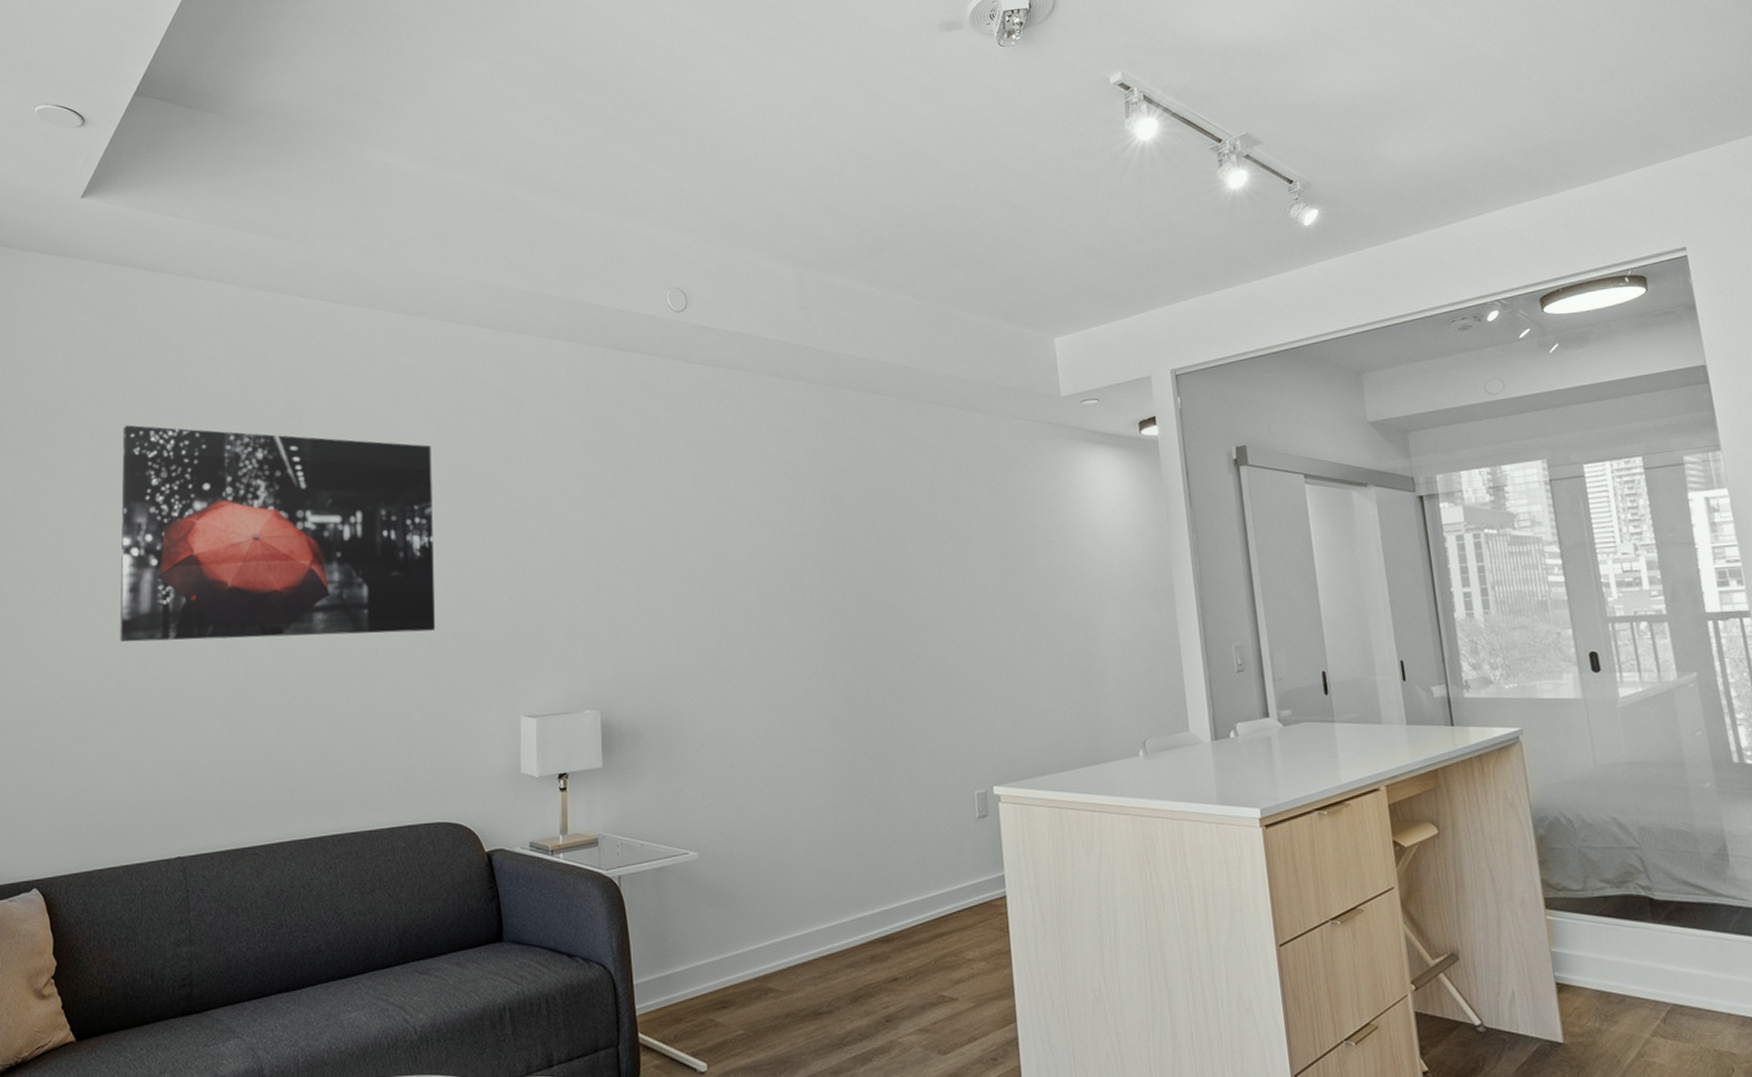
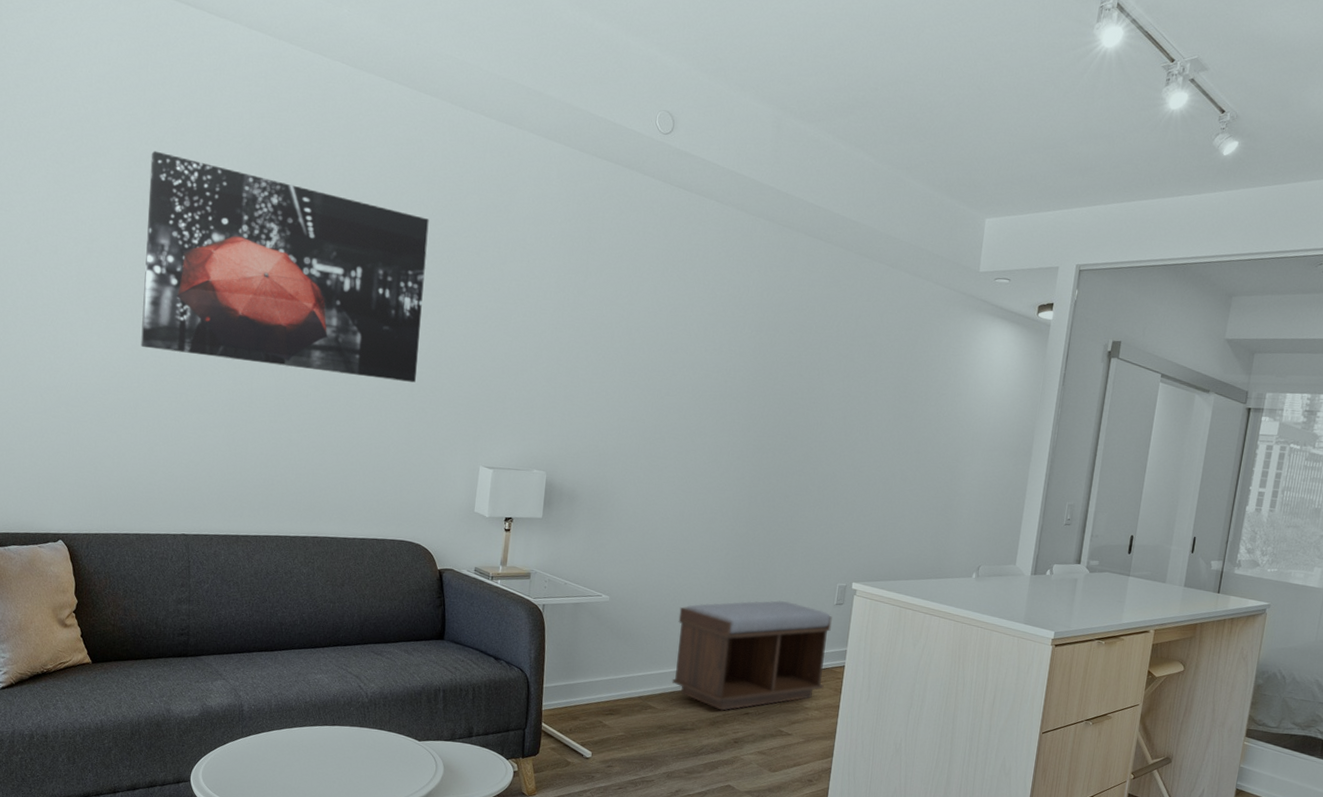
bench: none [786,823,985,981] -> present [672,600,832,711]

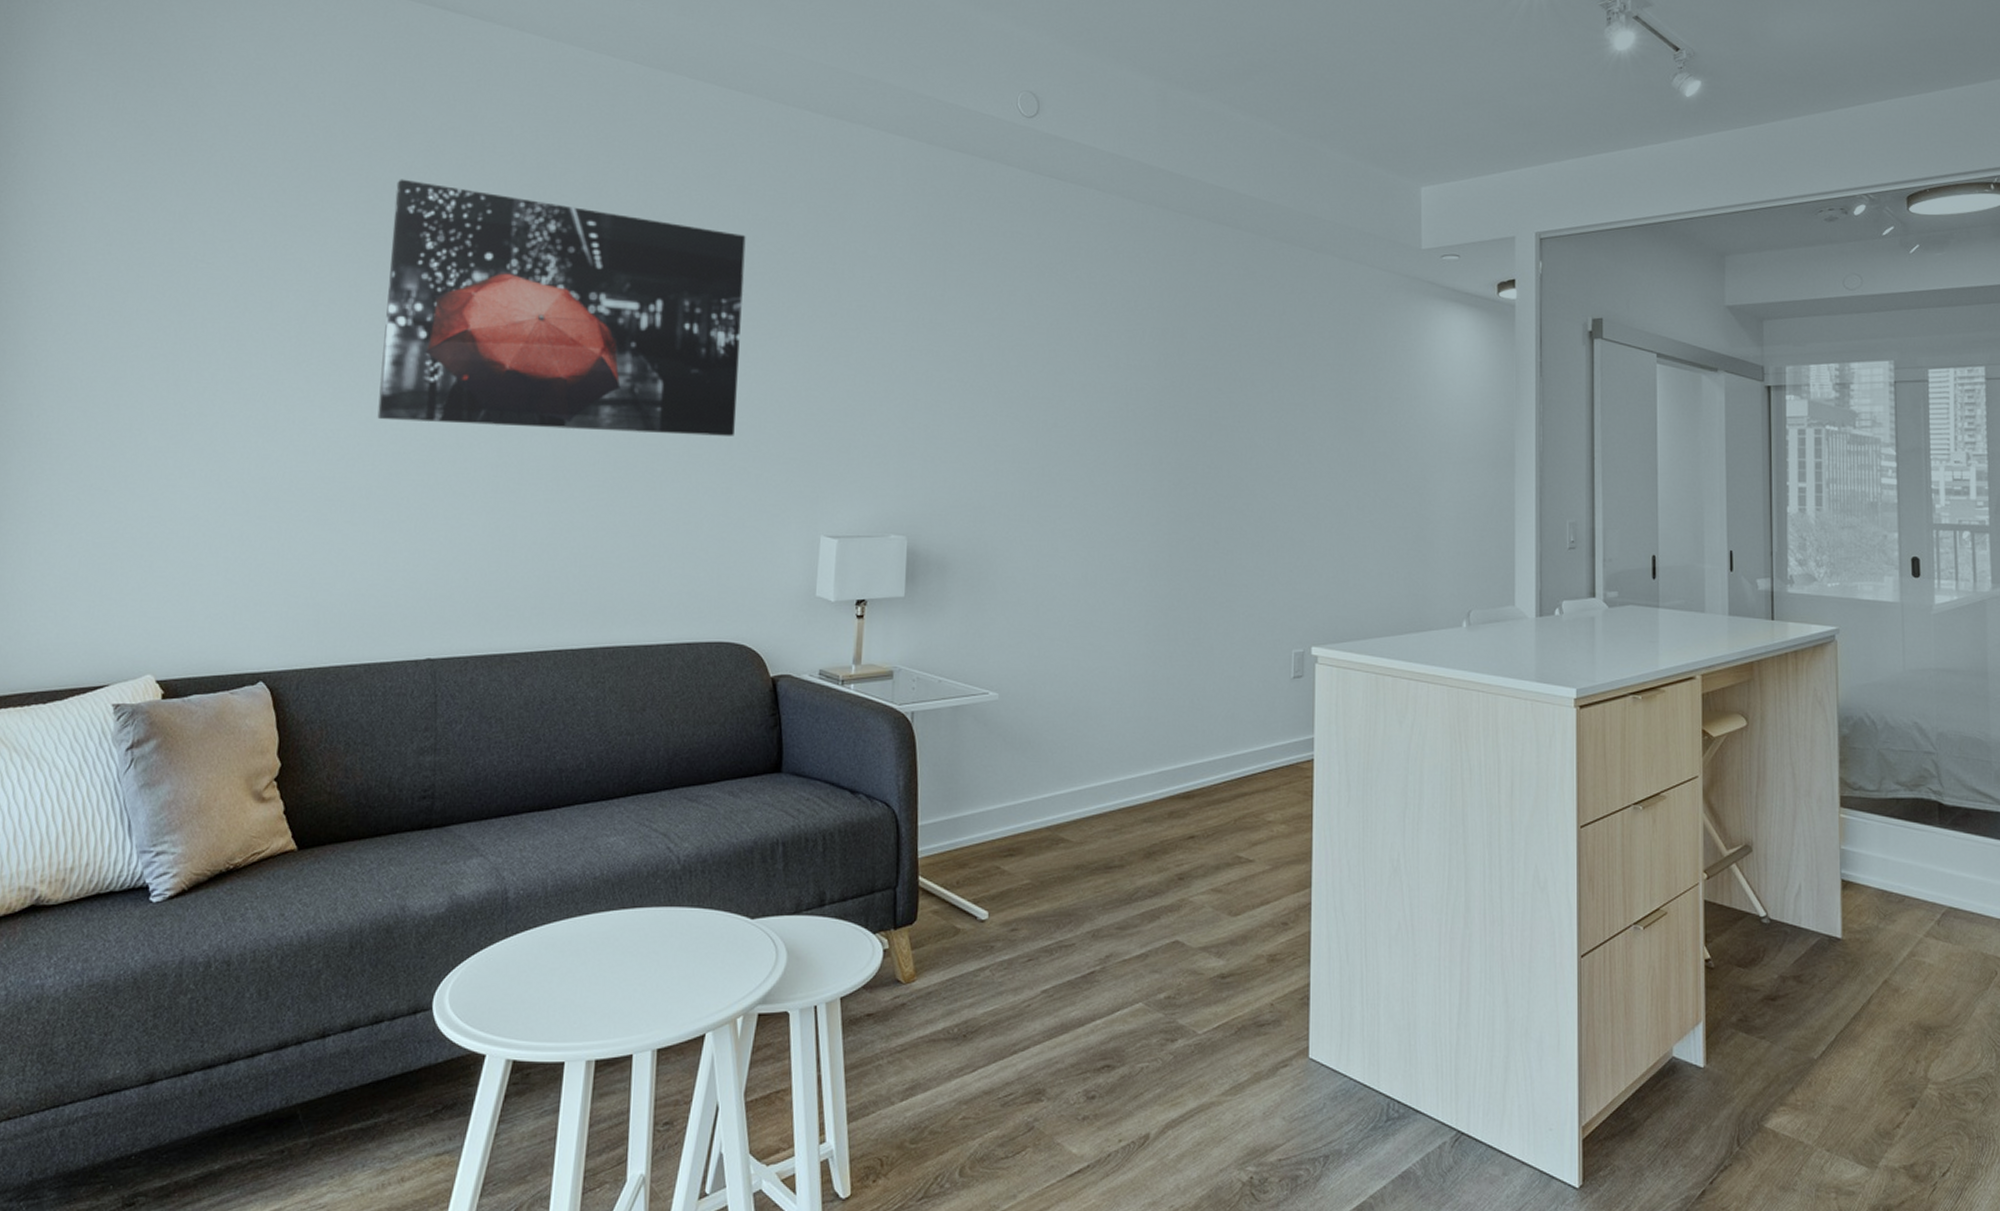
bench: present [672,600,832,711] -> none [1088,678,1291,836]

